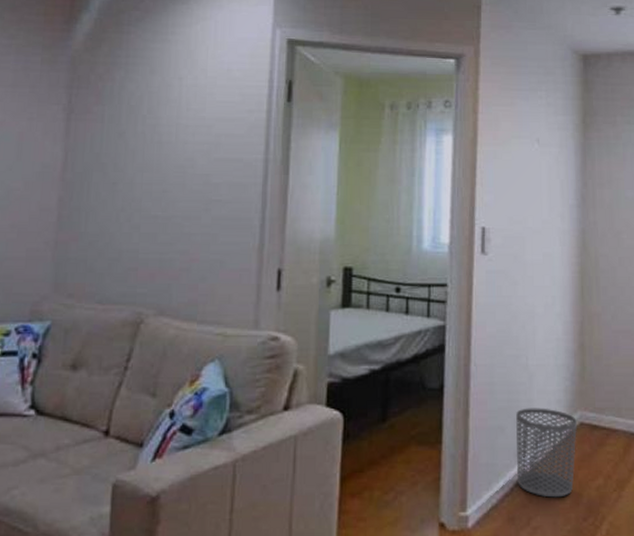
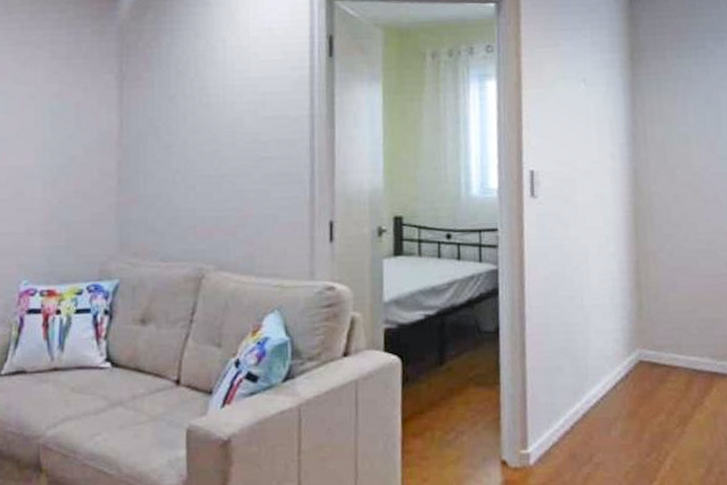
waste bin: present [516,408,578,498] -> none [573,347,637,435]

